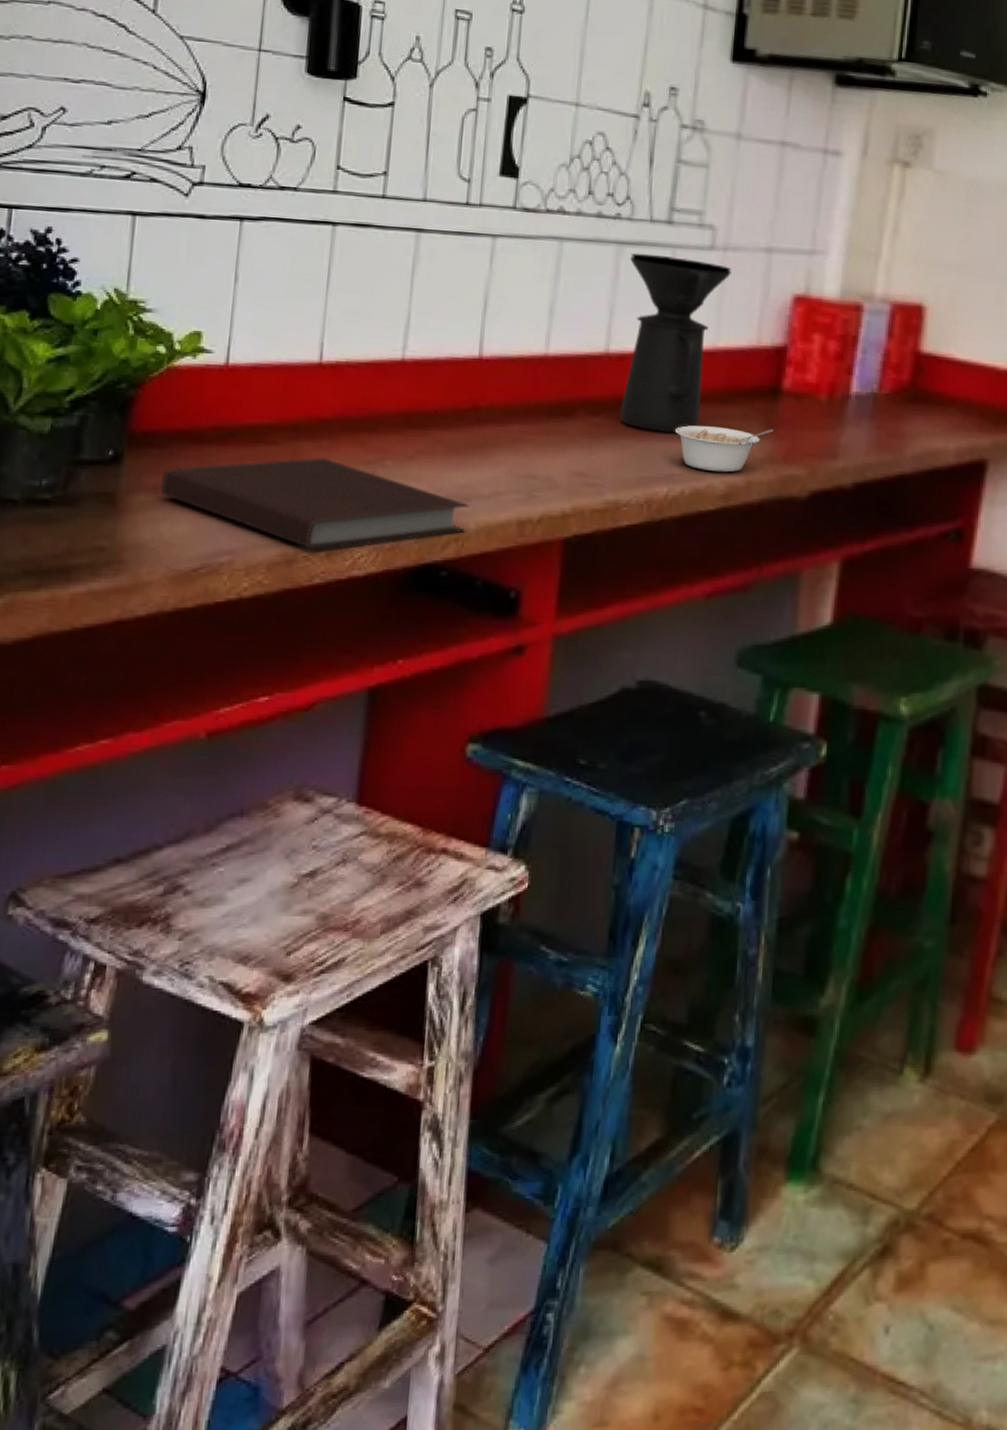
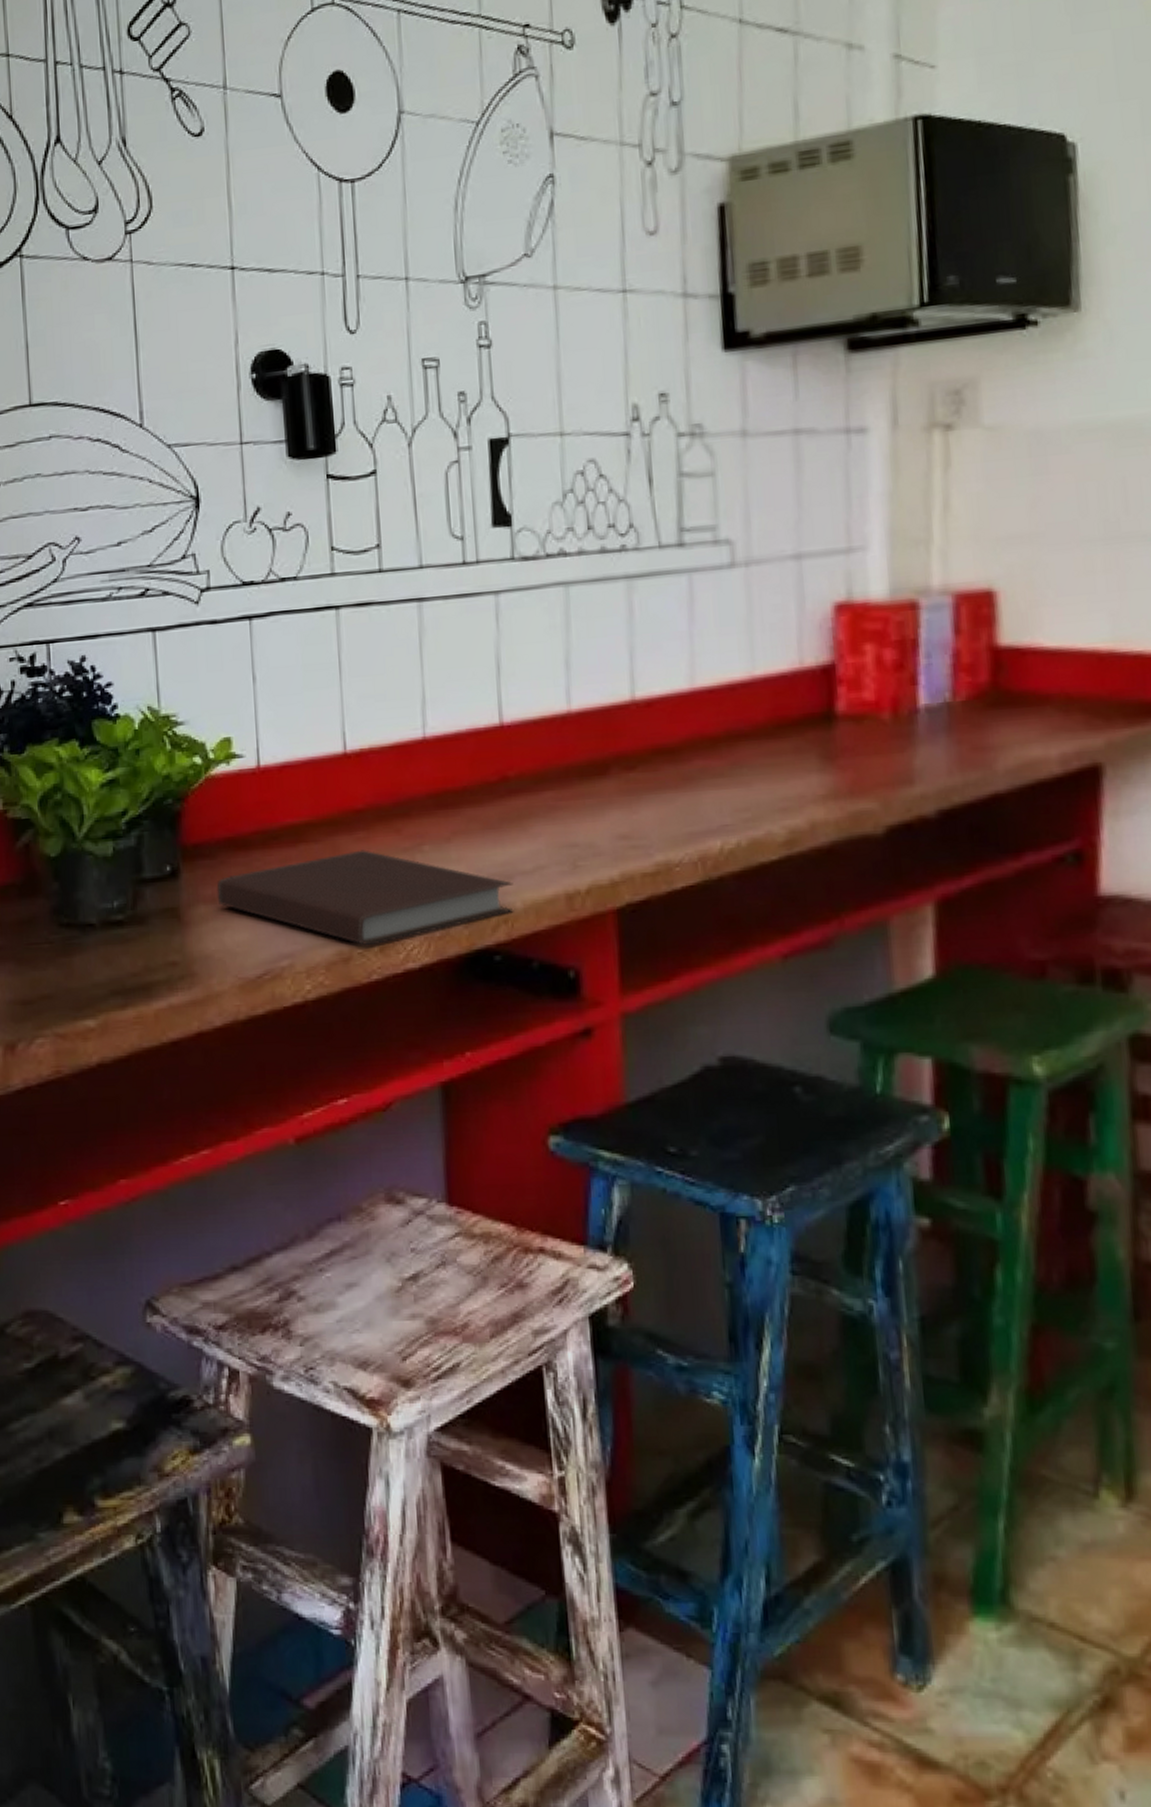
coffee maker: present [620,253,731,433] -> none [643,581,758,780]
legume: present [674,425,773,473] -> none [720,760,833,817]

